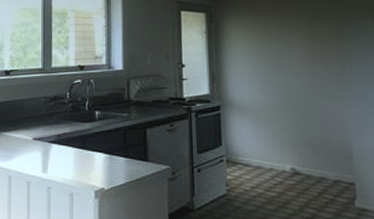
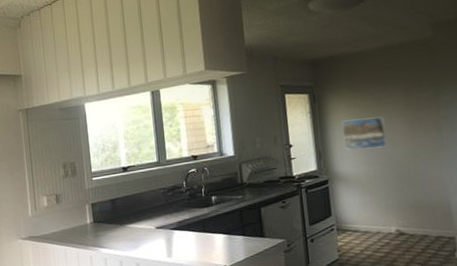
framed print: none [238,44,286,78] -> present [341,116,387,150]

